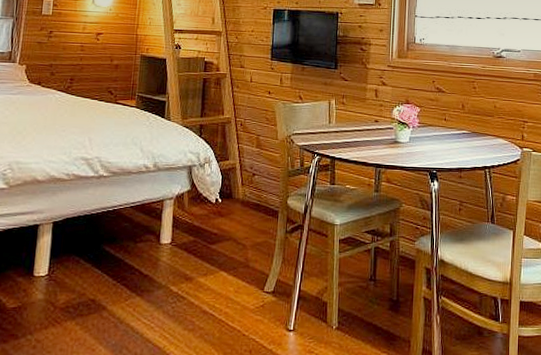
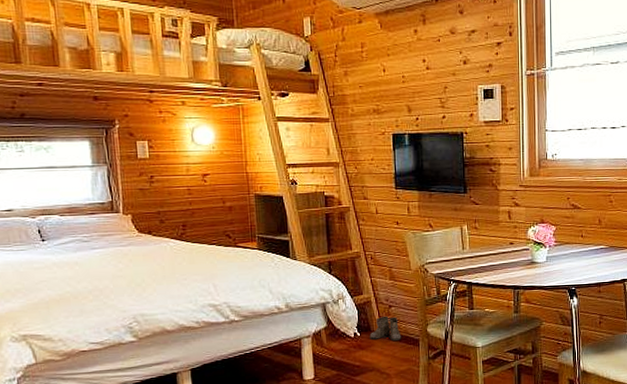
boots: none [230,184,264,211] -> present [369,316,404,342]

